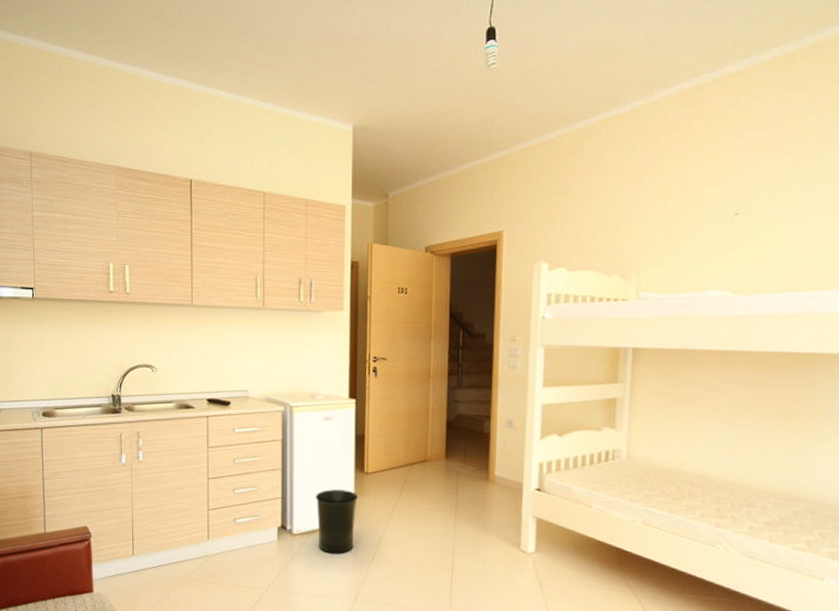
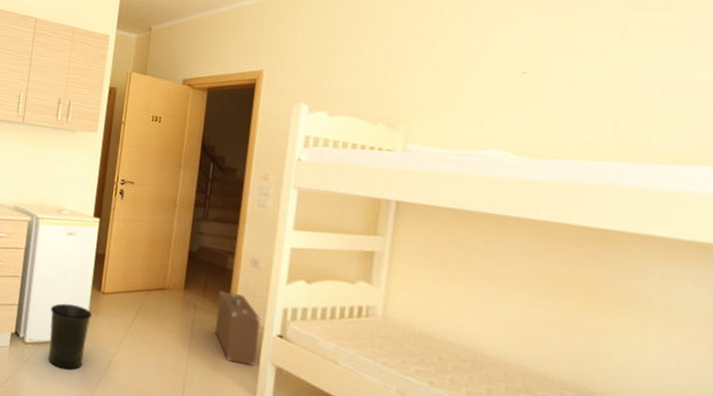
suitcase: none [478,454,519,521] -> present [214,290,261,366]

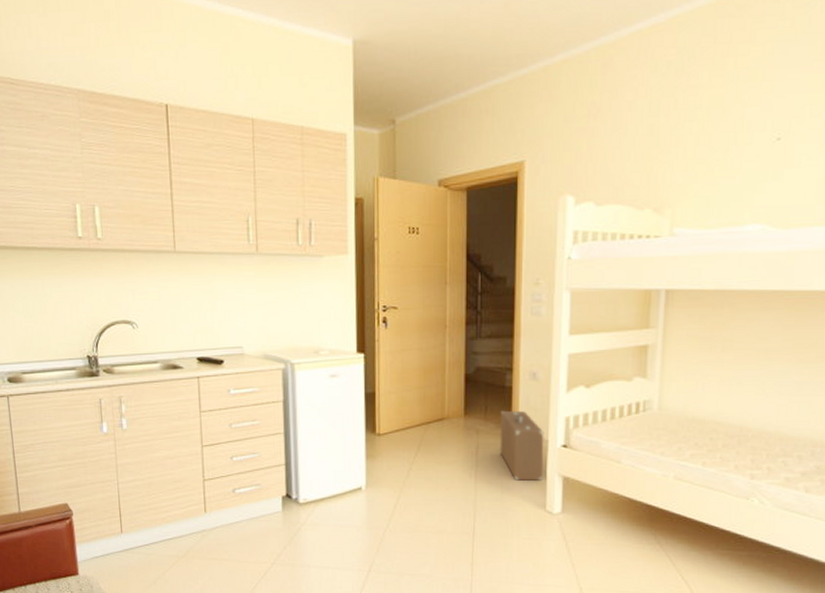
waste bin: present [48,303,93,370] -> none [322,453,370,523]

